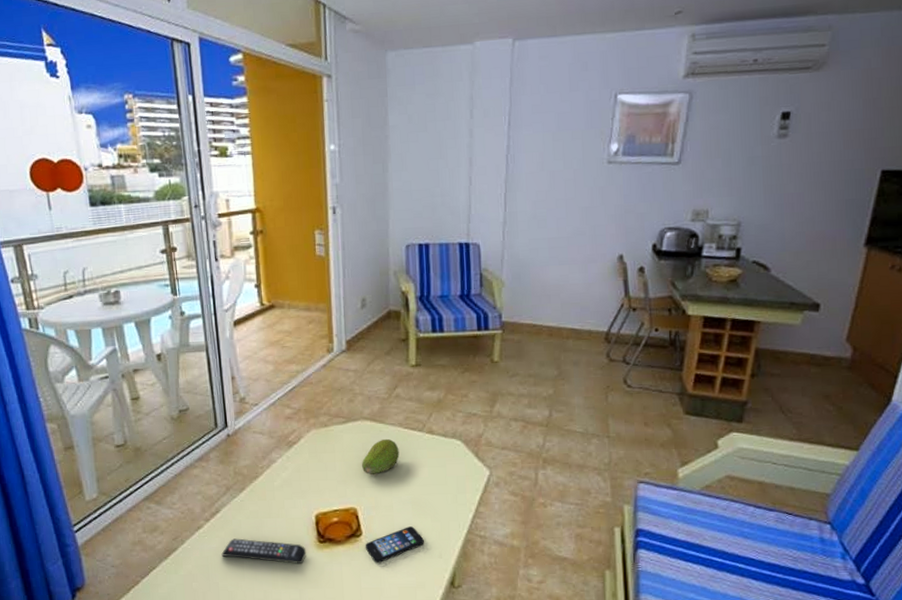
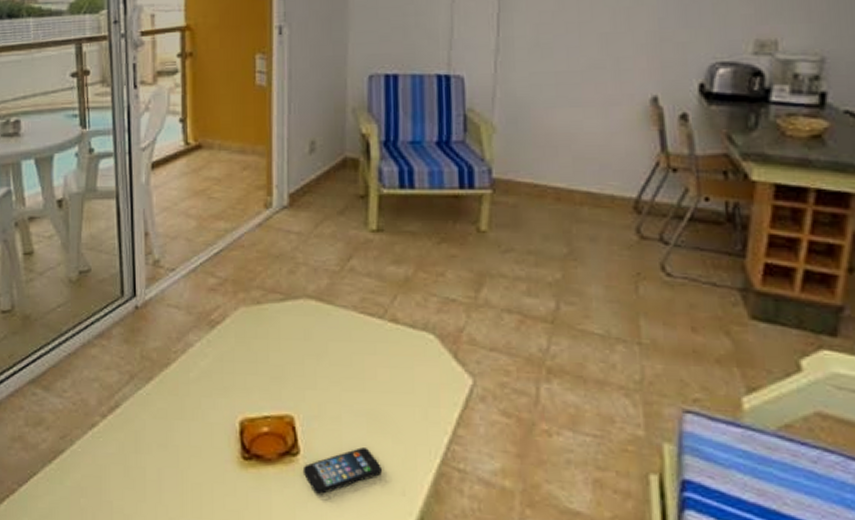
remote control: present [221,538,307,564] -> none [118,443,226,486]
fruit: present [361,438,399,475] -> none [301,325,352,372]

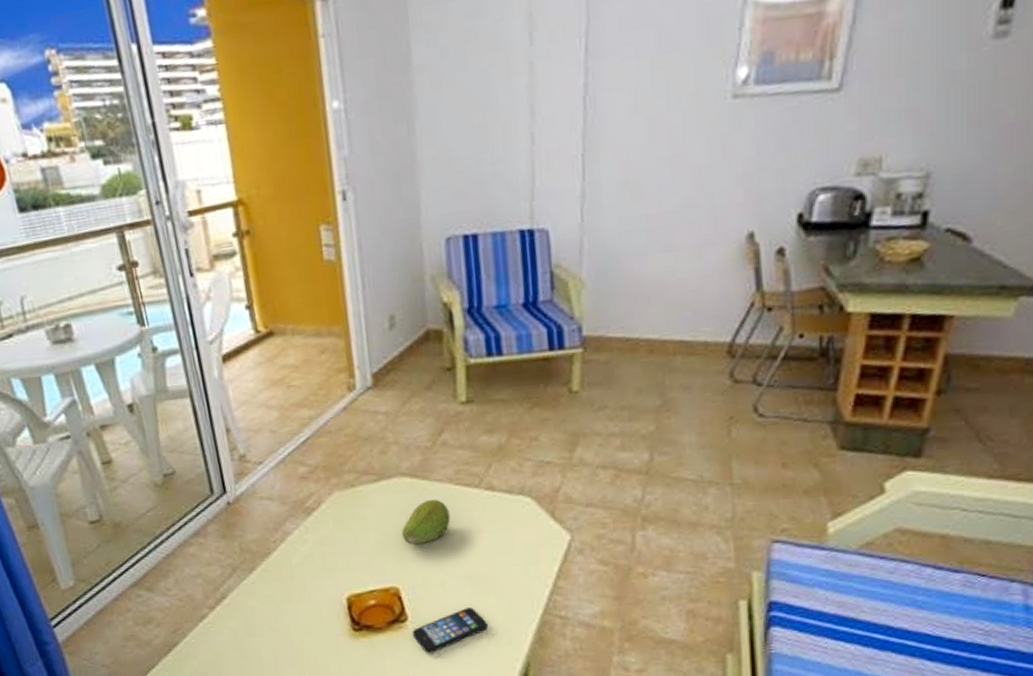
fruit: none [301,325,352,372] -> present [401,499,451,545]

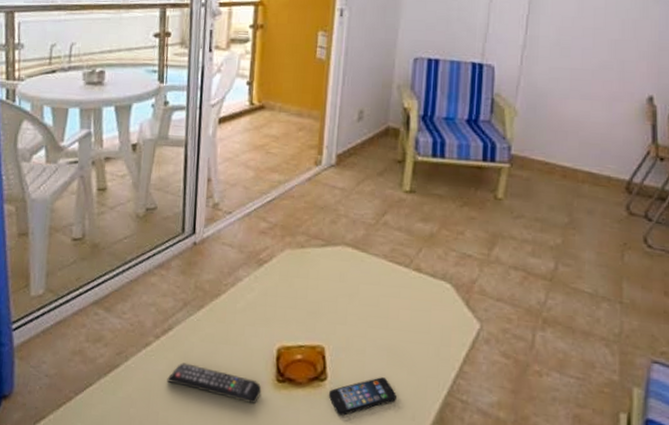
remote control: none [233,629,339,657] -> present [167,363,262,404]
fruit: present [401,499,451,545] -> none [336,270,380,310]

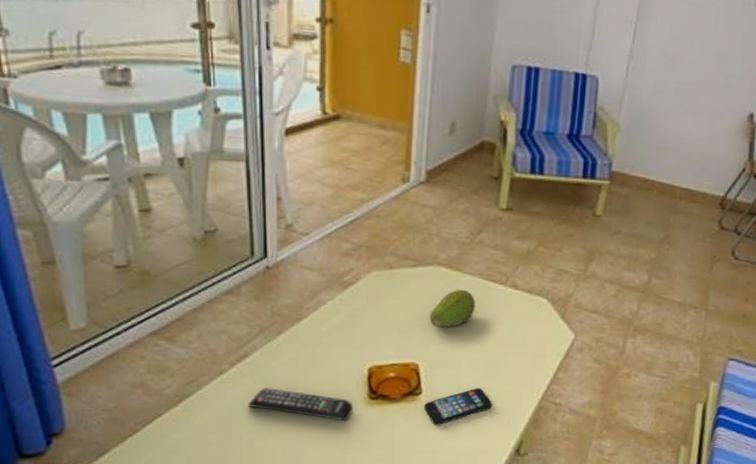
fruit: none [336,270,380,310] -> present [429,289,476,328]

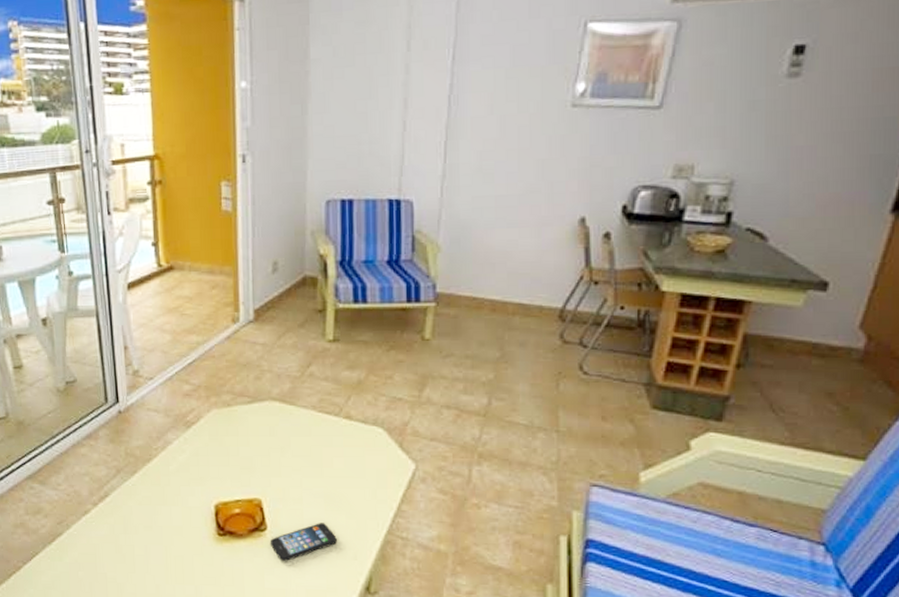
remote control: present [248,388,354,420] -> none [110,526,204,557]
fruit: present [429,289,476,328] -> none [267,422,312,462]

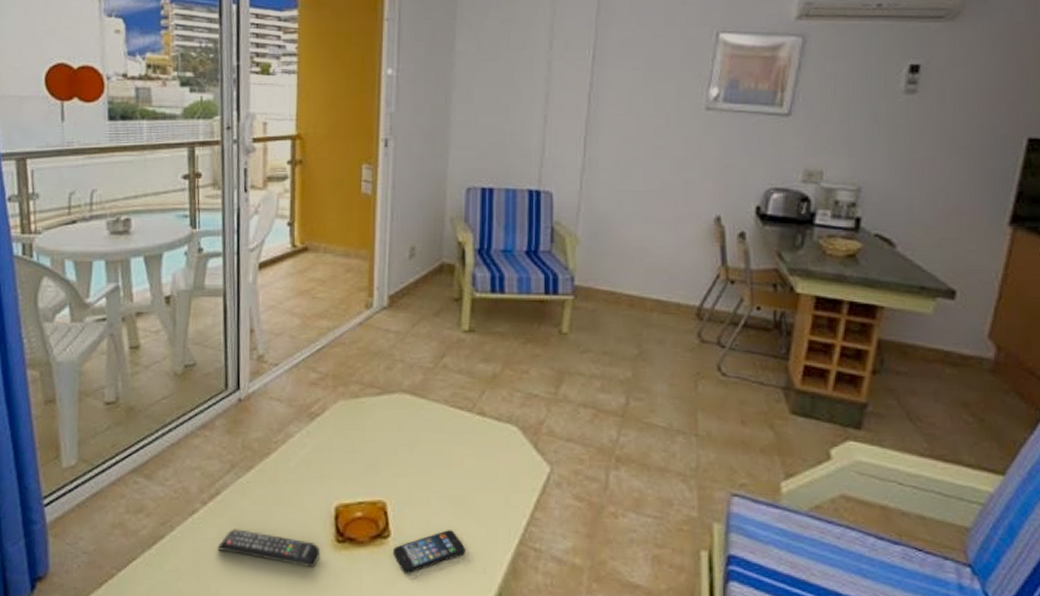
remote control: none [110,526,204,557] -> present [217,529,321,567]

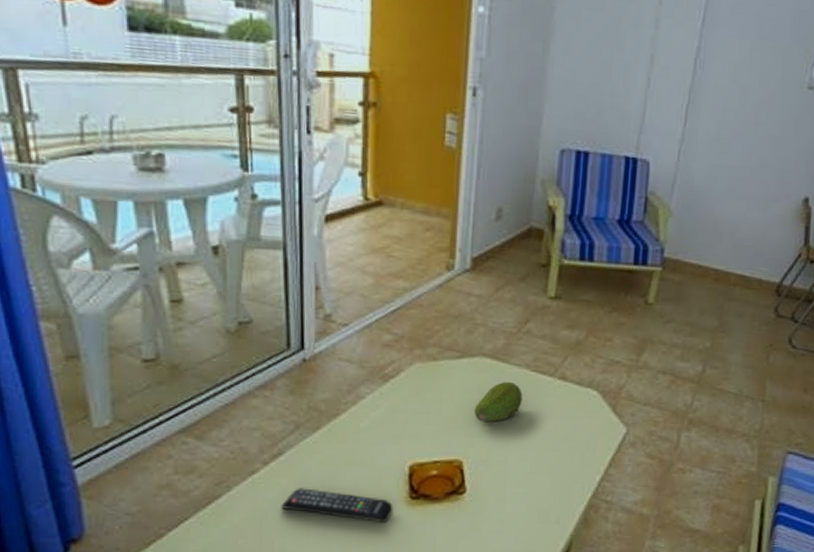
smartphone: present [392,530,465,573] -> none [467,486,540,525]
fruit: none [395,417,442,461] -> present [474,381,523,422]

